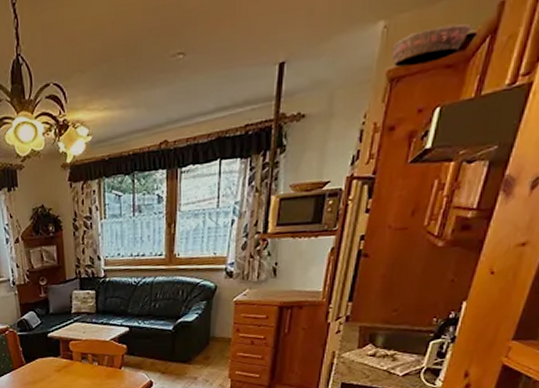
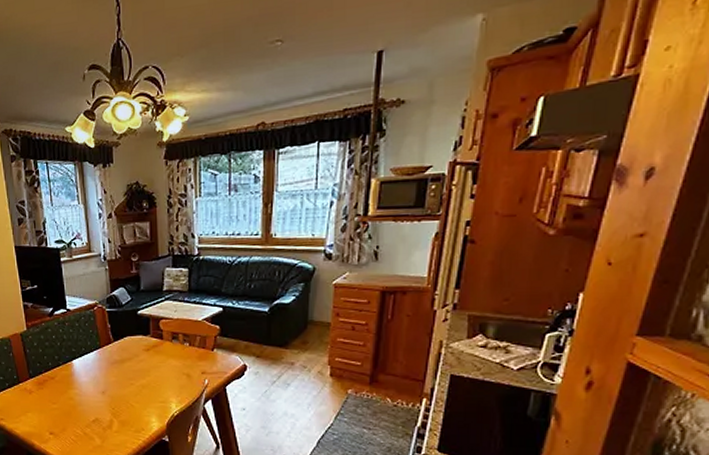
decorative basket: present [392,23,472,68] -> none [492,17,572,58]

